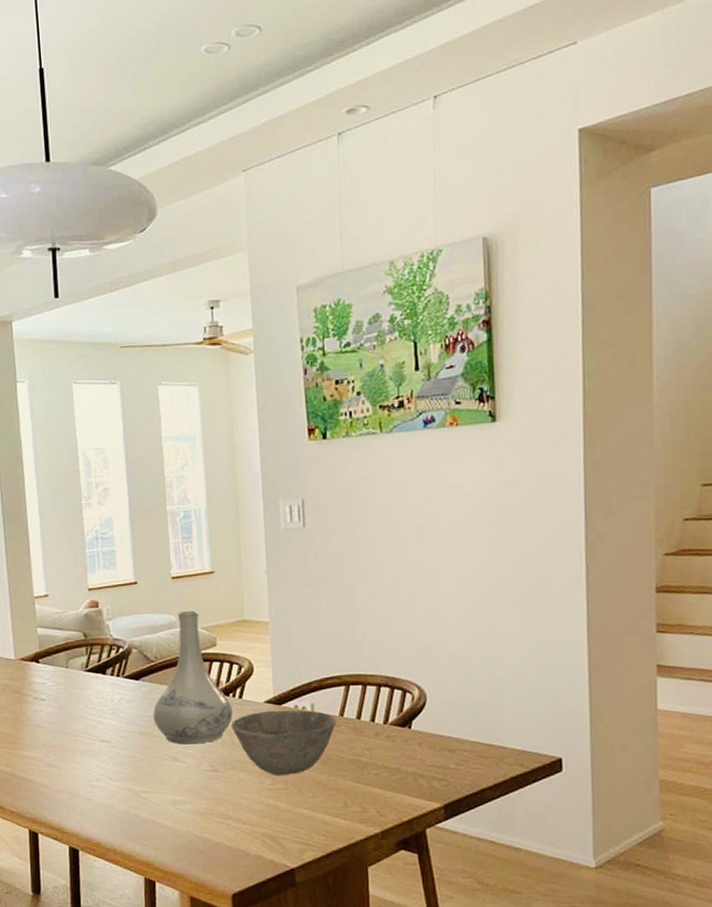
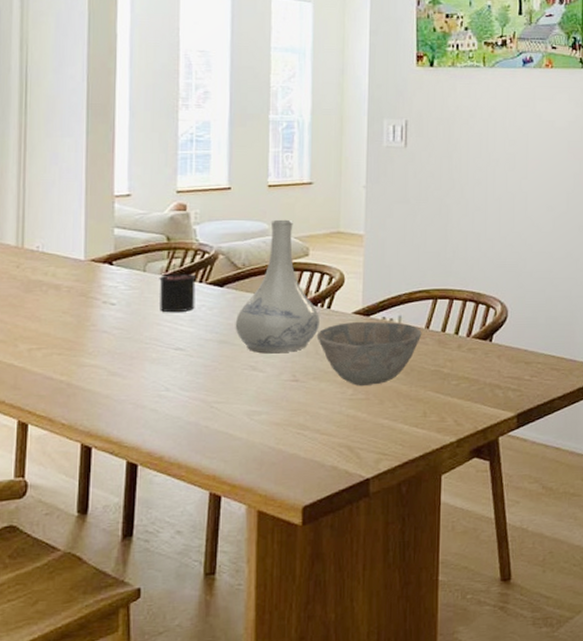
candle: none [80,659,115,707] -> present [159,264,197,313]

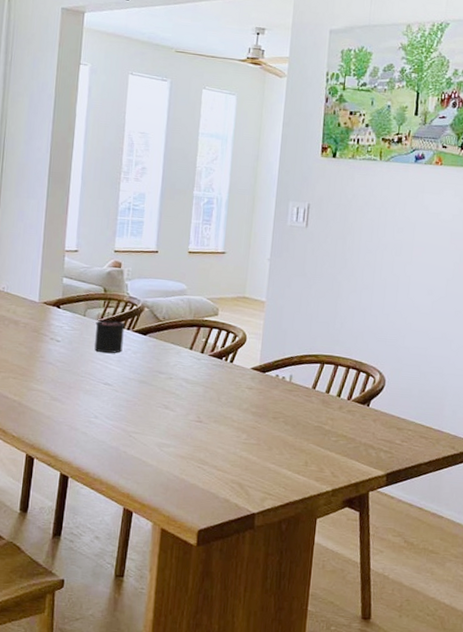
vase: present [235,219,320,354] -> none [153,281,223,397]
bowl: present [316,321,422,386] -> none [219,376,309,433]

